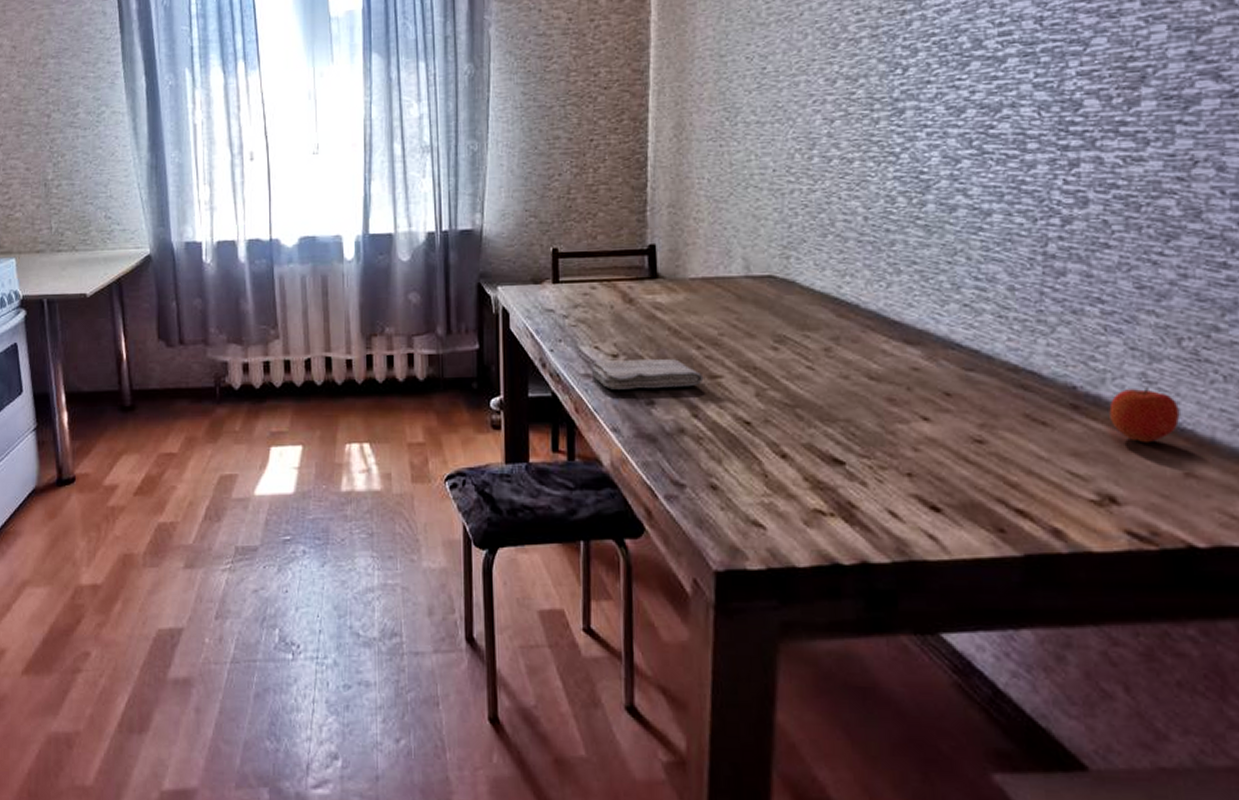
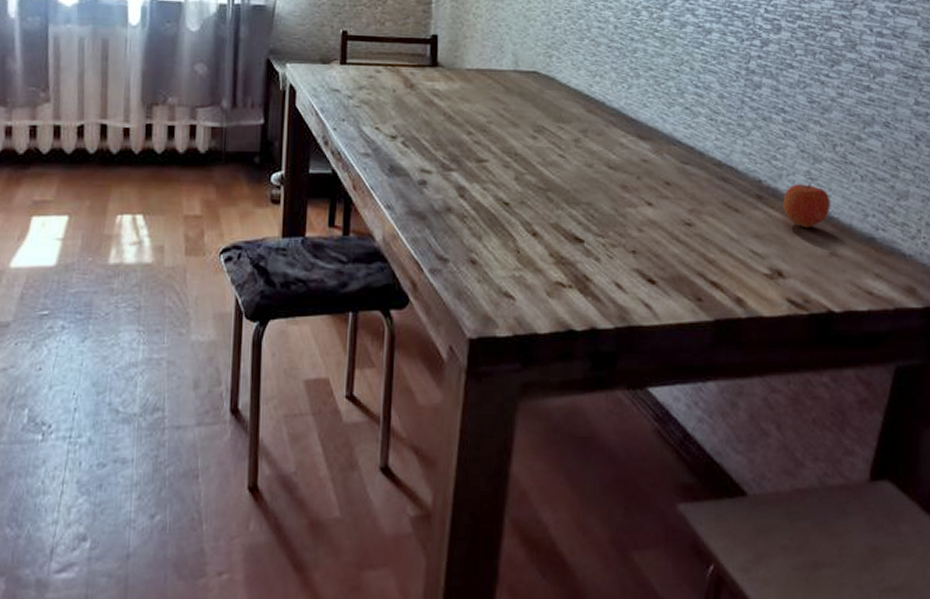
washcloth: present [591,359,704,390] -> none [370,141,472,170]

